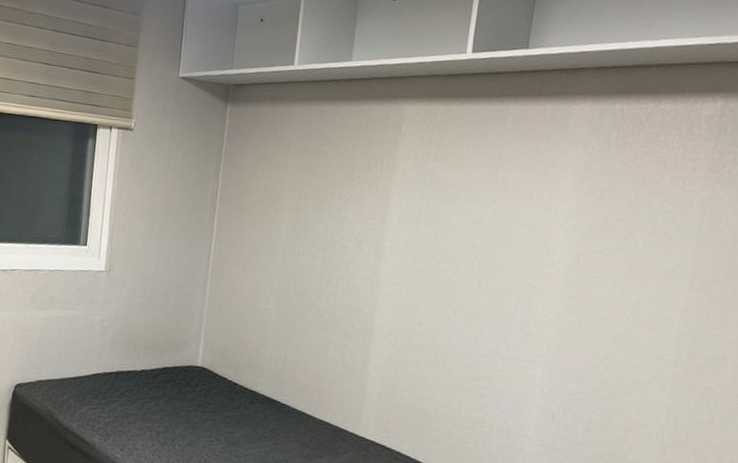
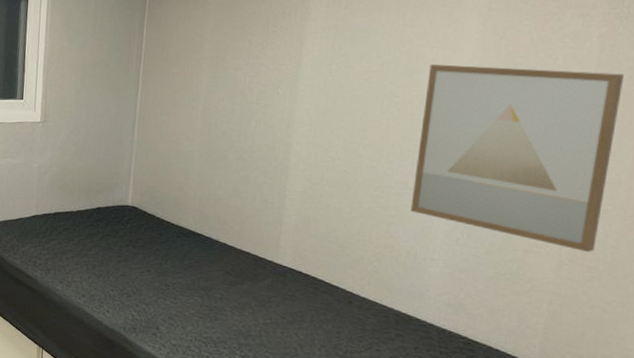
wall art: none [503,225,727,434] -> present [410,64,625,252]

